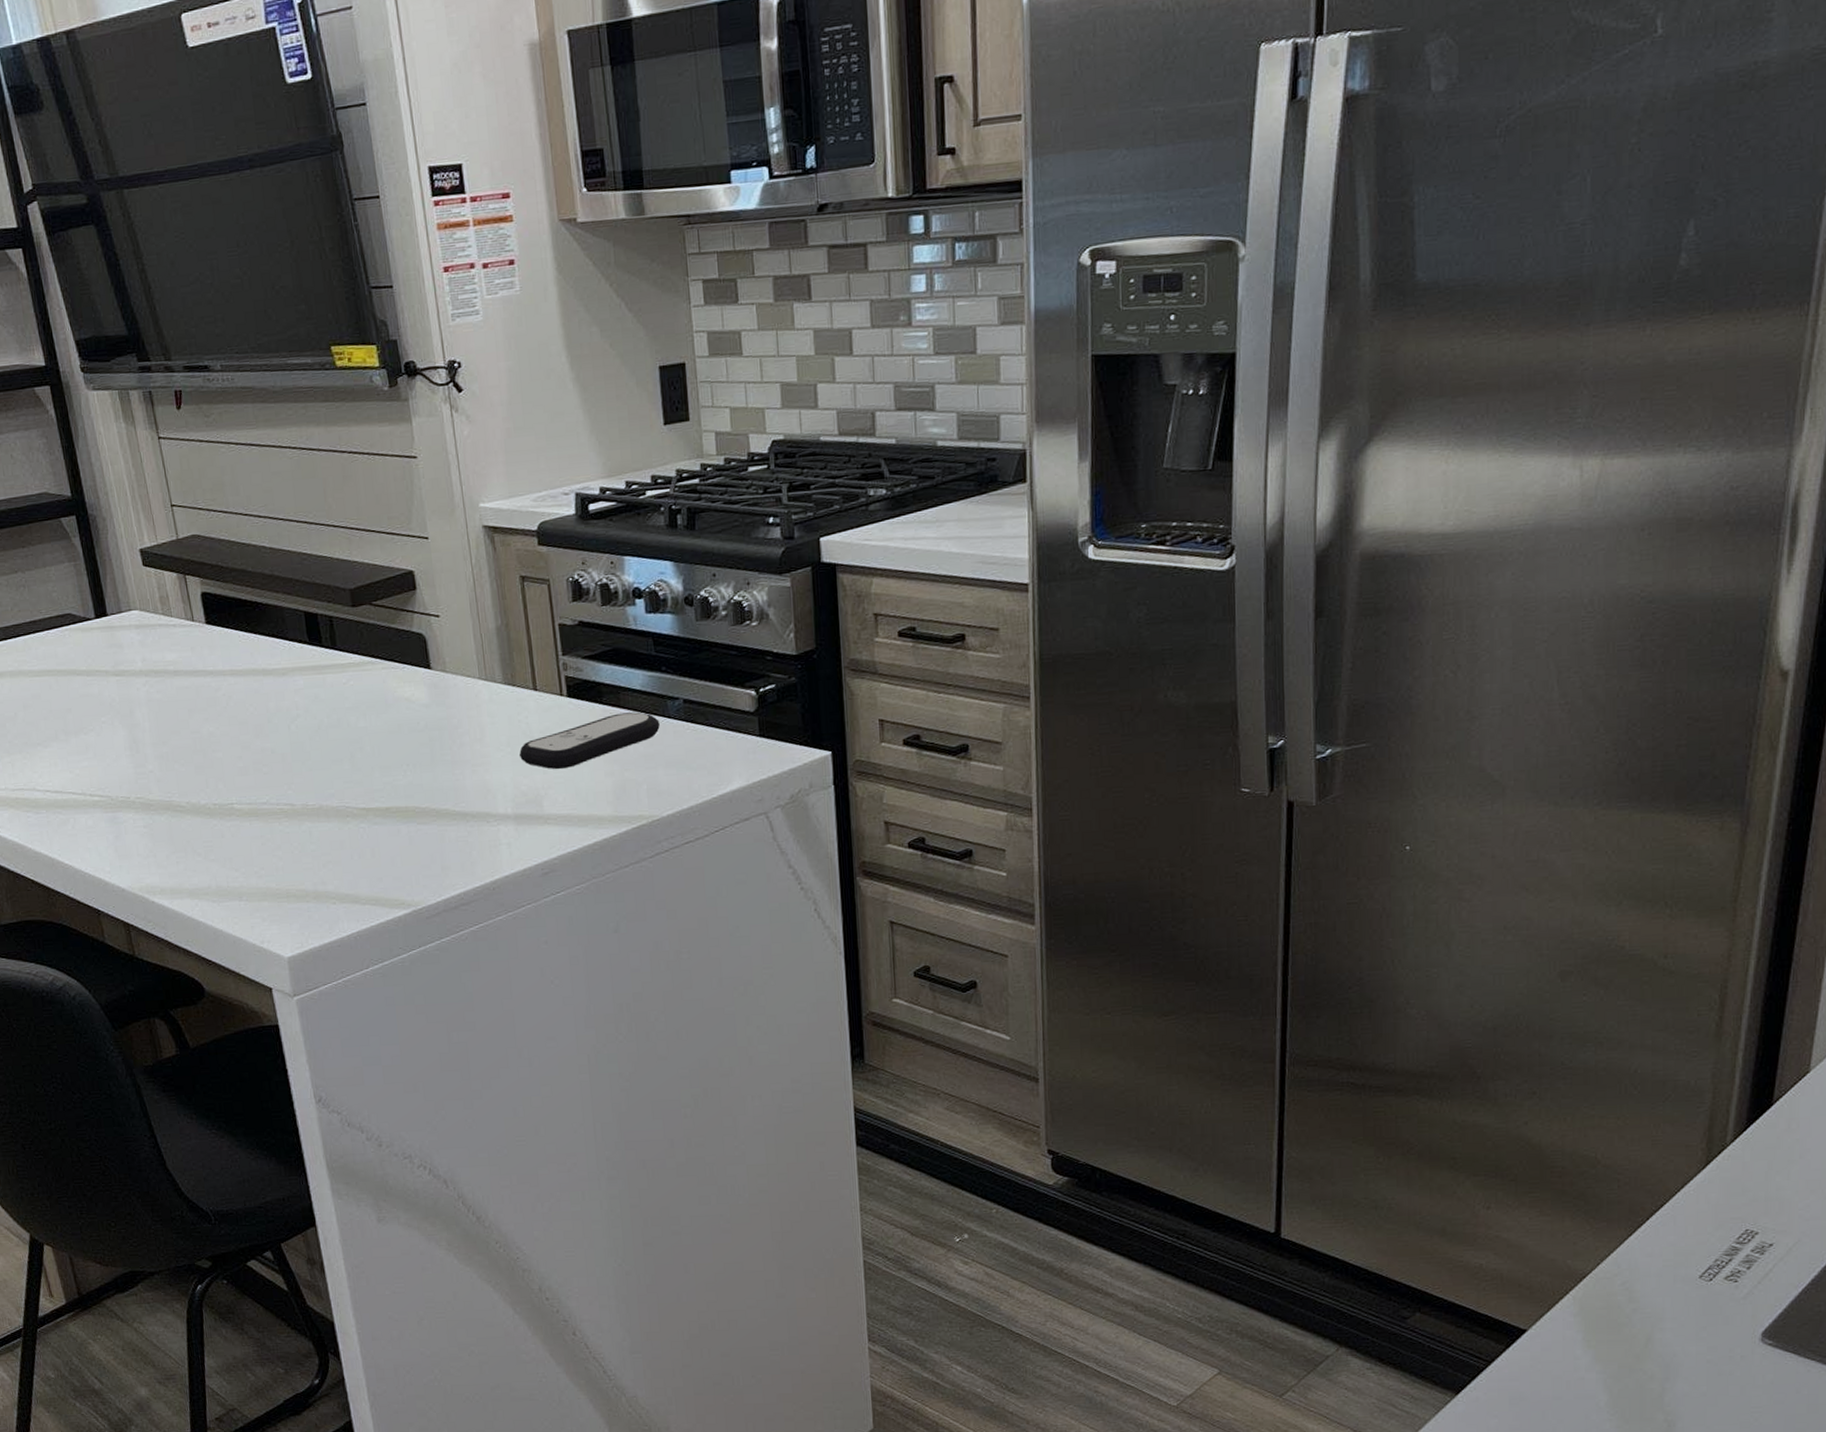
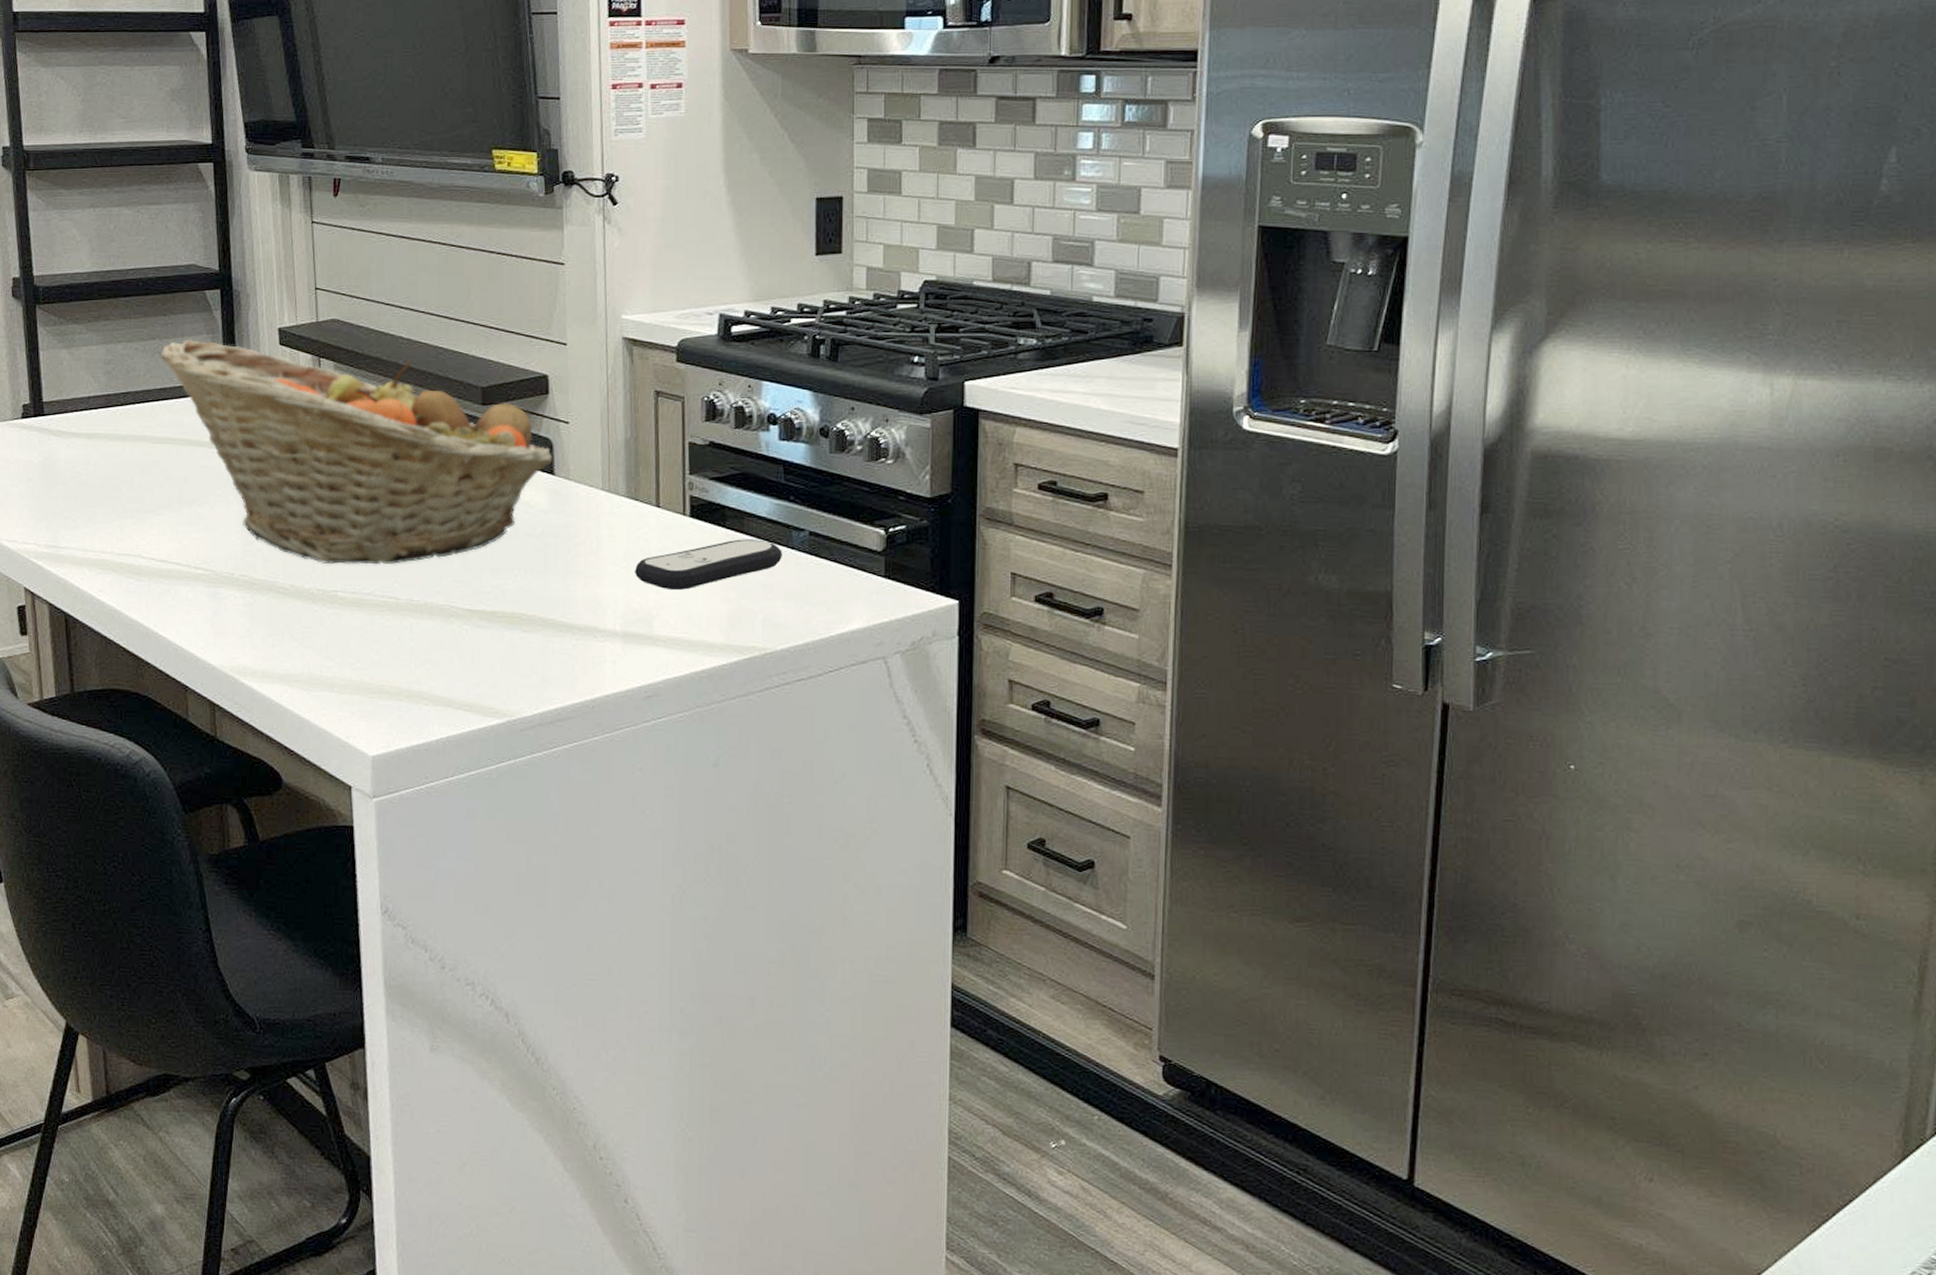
fruit basket: none [25,569,428,778] -> present [160,340,553,565]

